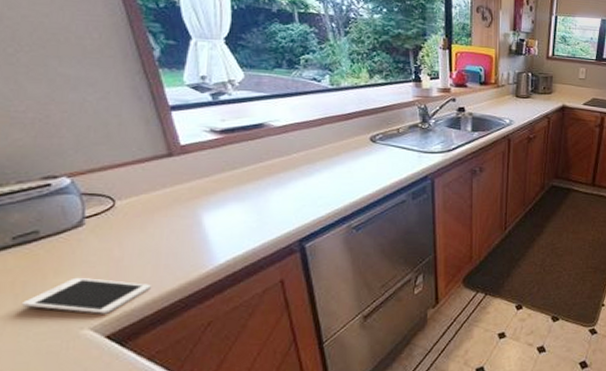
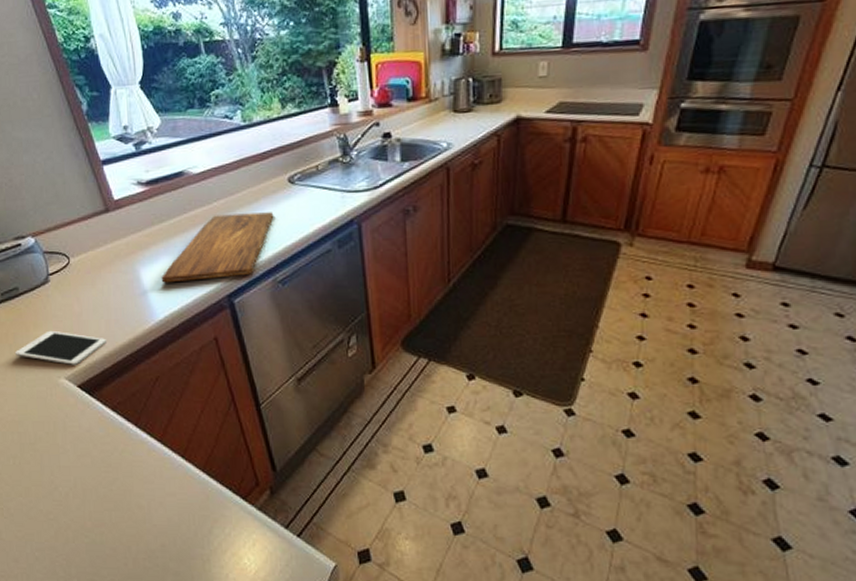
cutting board: none [226,165,354,228] -> present [161,212,274,283]

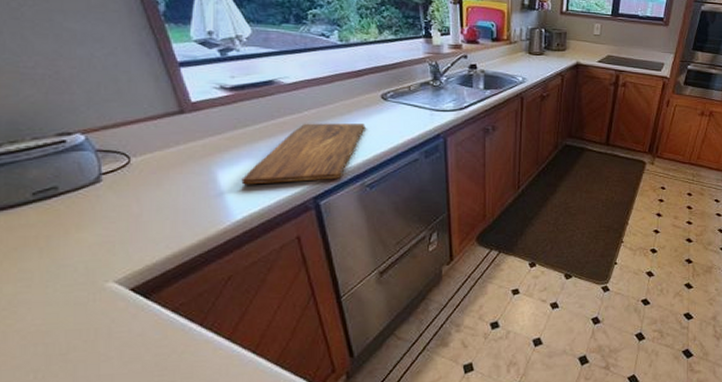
cell phone: present [14,330,108,365] -> none [46,232,172,268]

